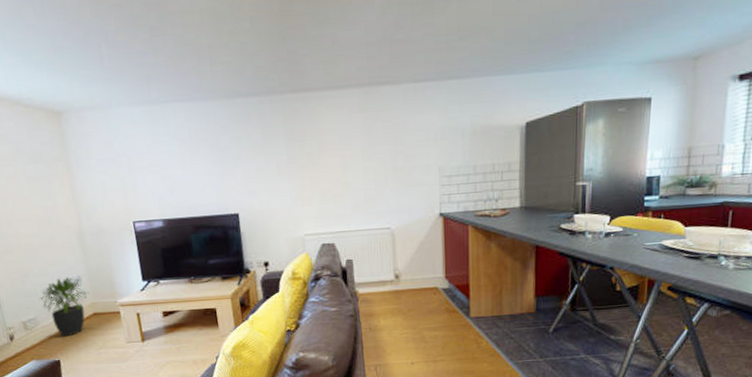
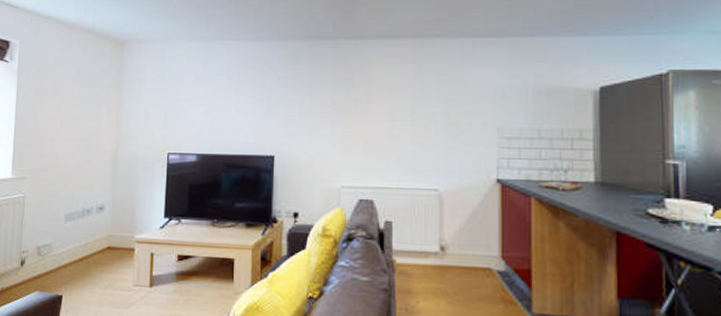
potted plant: present [40,277,89,337] -> none [60,204,109,270]

